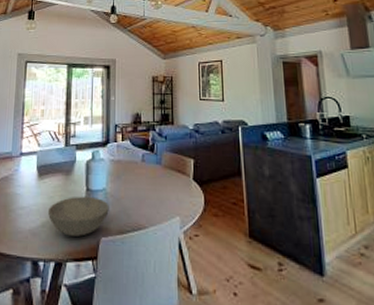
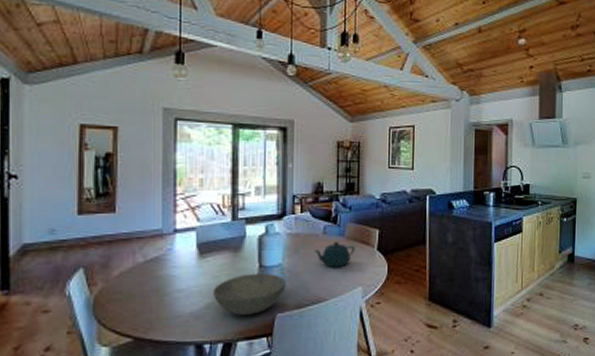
teapot: none [135,170,171,196] -> present [315,242,355,268]

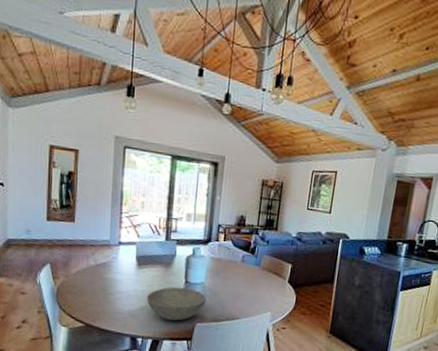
teapot: present [315,242,355,268] -> none [233,270,268,293]

